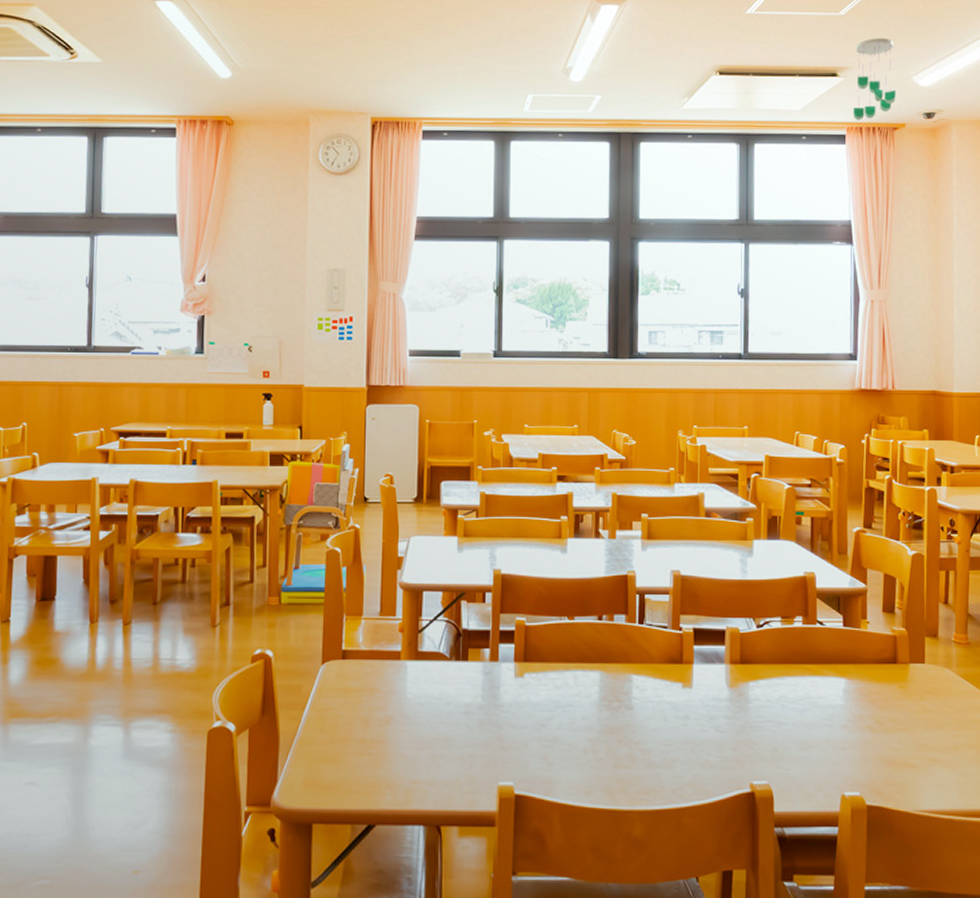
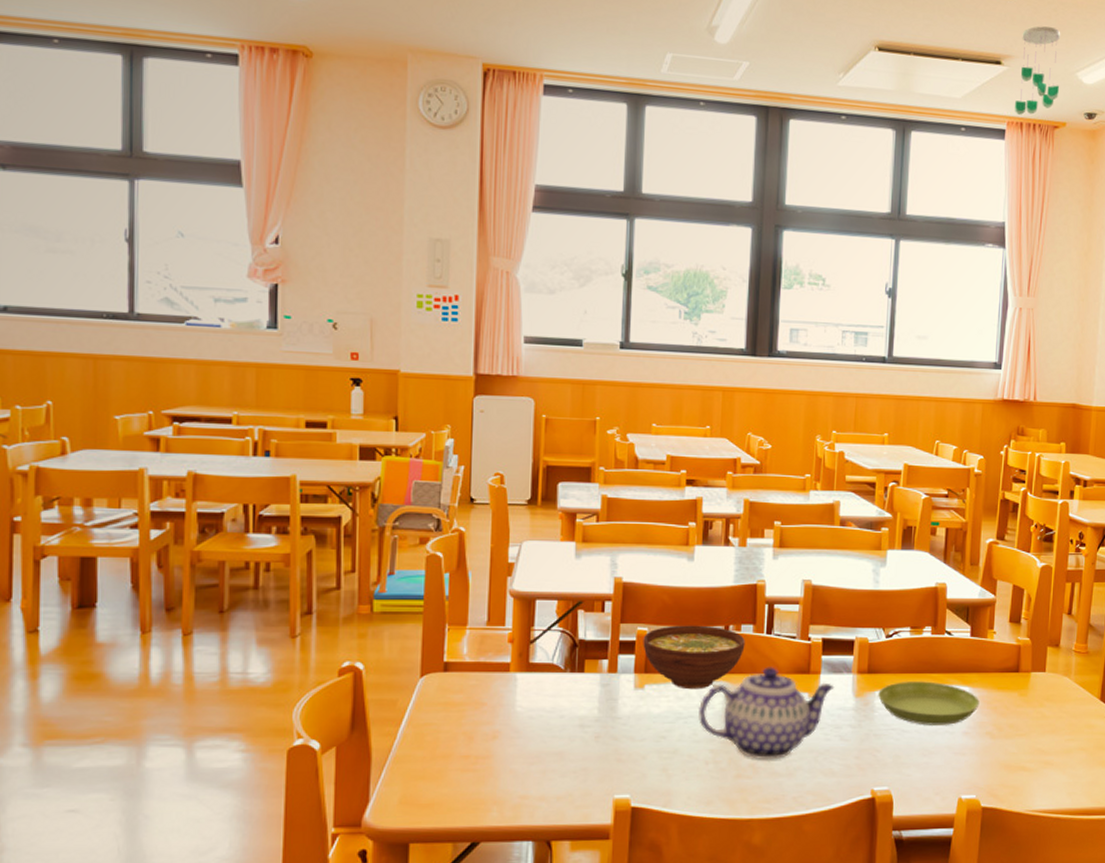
bowl: none [521,615,618,679] -> present [643,625,745,690]
teapot: none [576,656,708,751] -> present [699,667,835,761]
saucer: none [752,672,857,718] -> present [878,681,980,725]

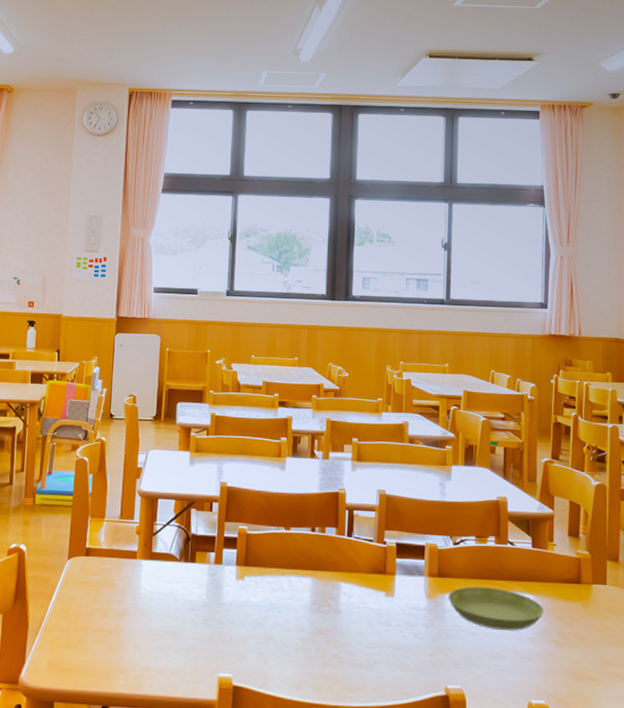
bowl: present [643,625,745,690] -> none [243,525,329,583]
teapot: present [699,667,835,761] -> none [290,566,408,652]
ceiling mobile: present [1015,26,1061,115] -> none [547,28,585,99]

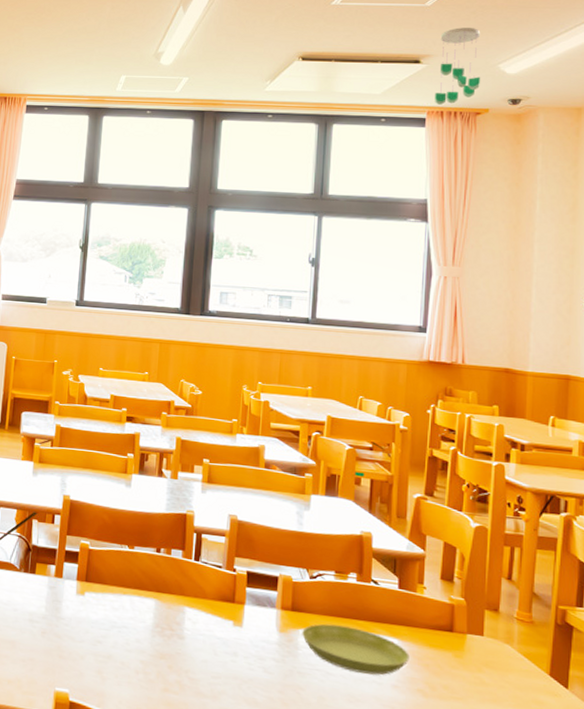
ceiling mobile: none [547,28,585,99] -> present [435,28,481,105]

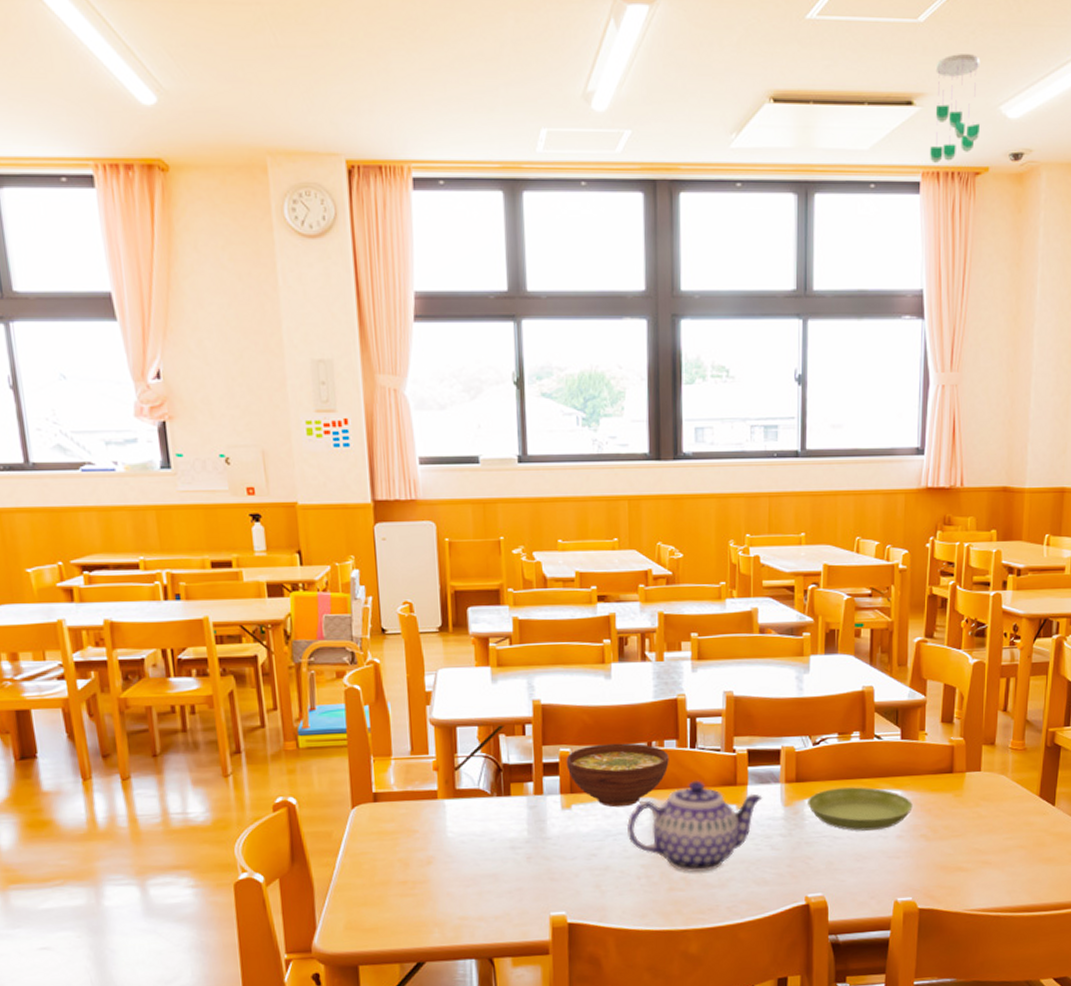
bowl: none [85,542,175,603] -> present [566,743,669,808]
teapot: none [131,591,259,680] -> present [627,780,763,873]

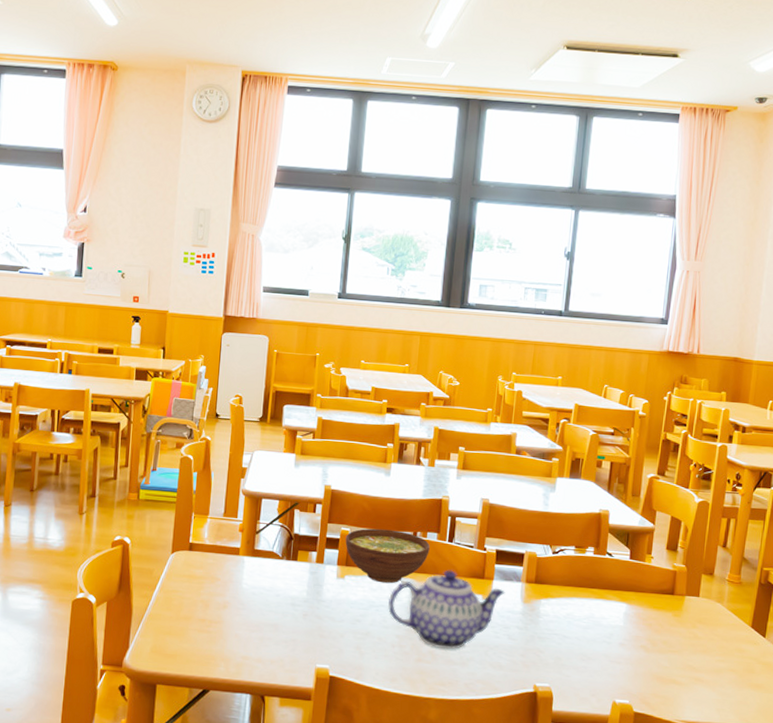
saucer: present [808,787,913,831] -> none [543,593,636,636]
ceiling mobile: present [930,54,981,163] -> none [689,22,736,101]

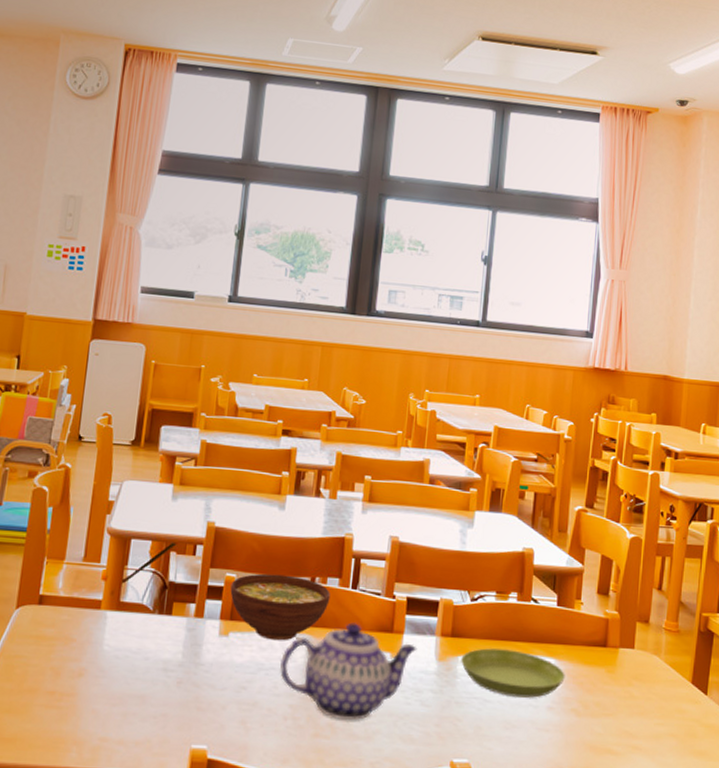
saucer: none [543,593,636,636] -> present [461,648,565,698]

